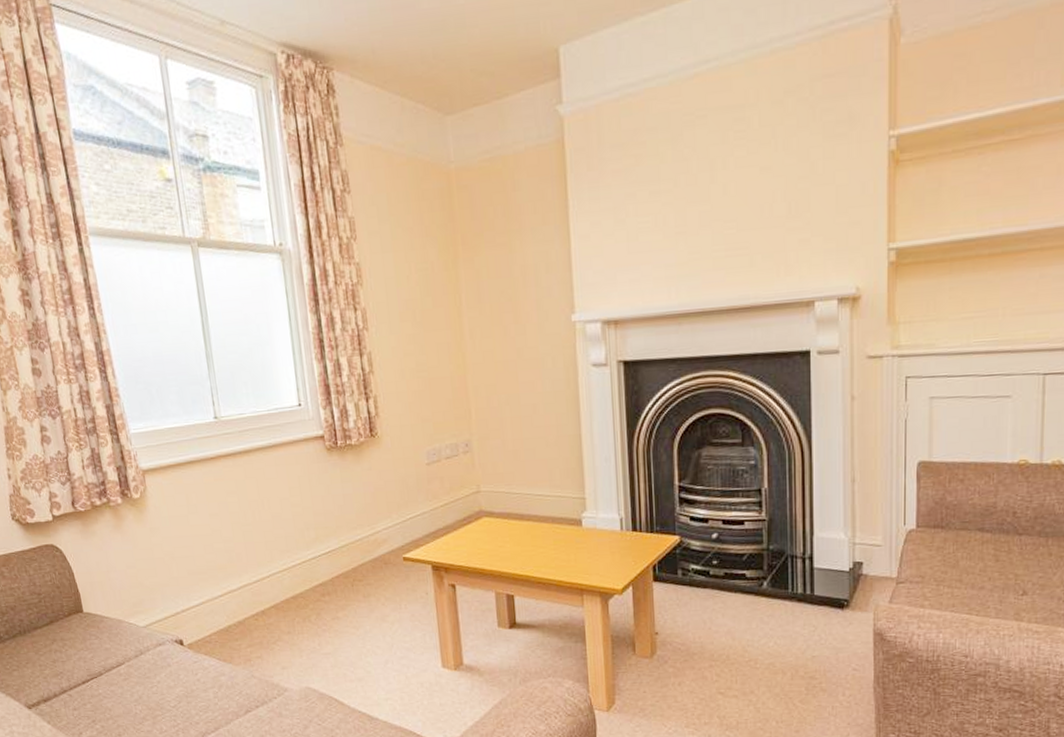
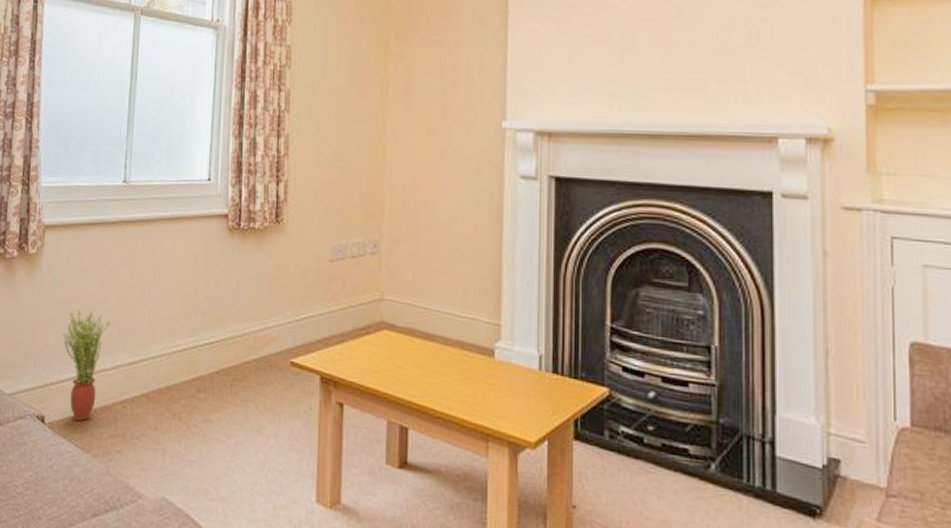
potted plant: none [184,540,229,639] -> present [62,309,110,422]

